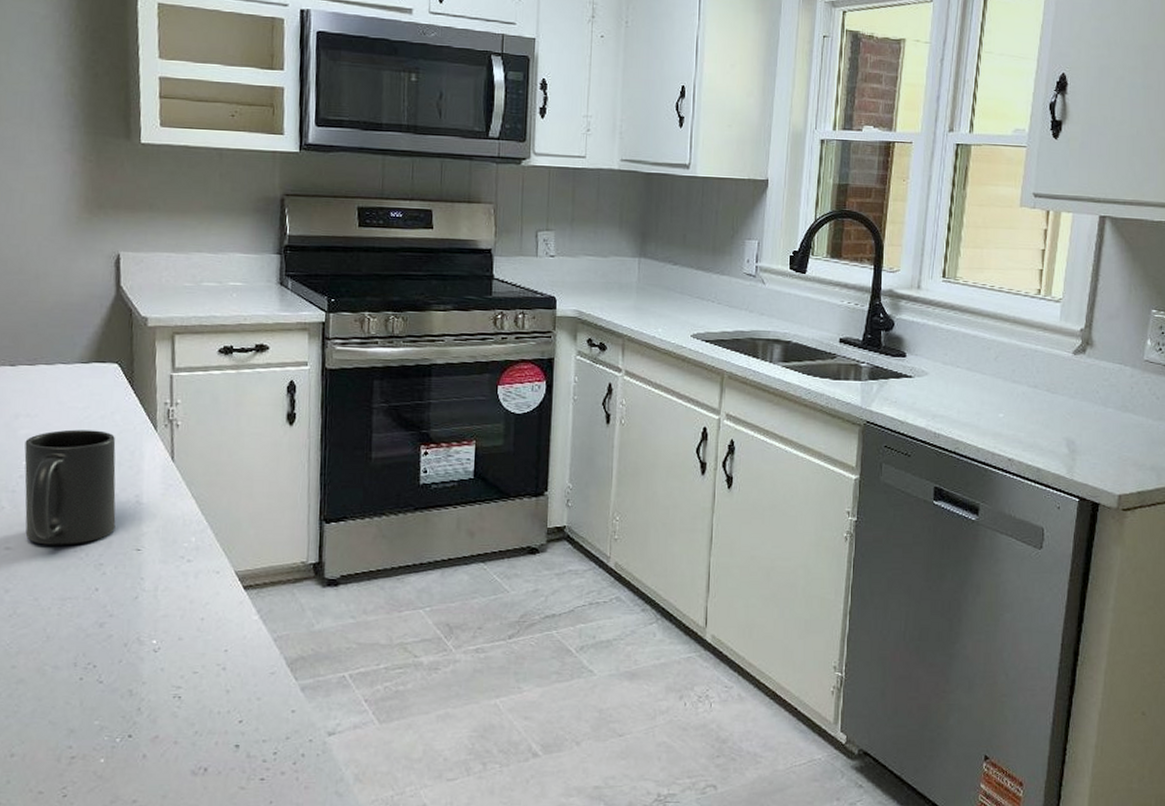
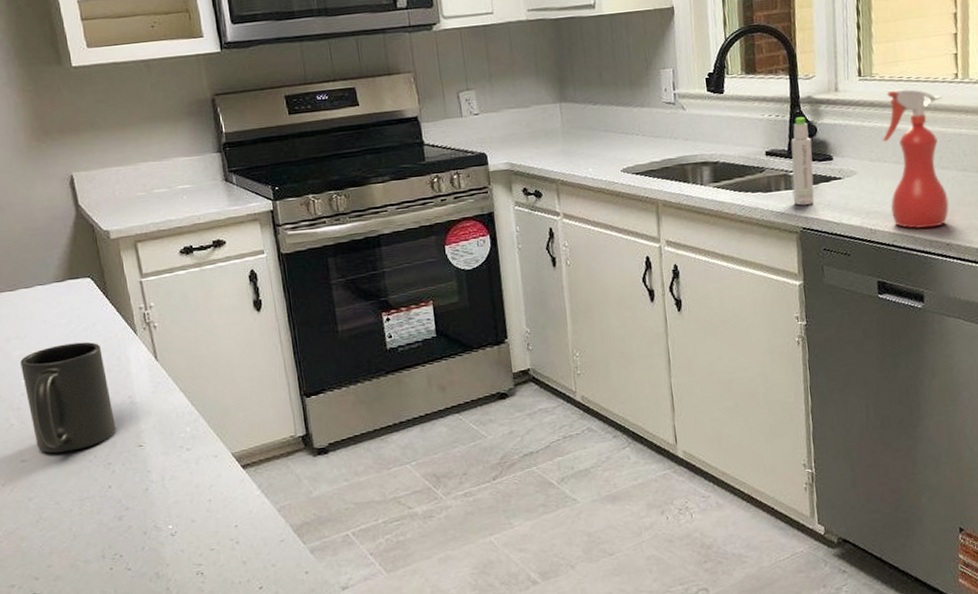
bottle: none [861,308,887,399] -> present [791,116,814,206]
spray bottle: none [957,295,1022,440] -> present [882,88,949,229]

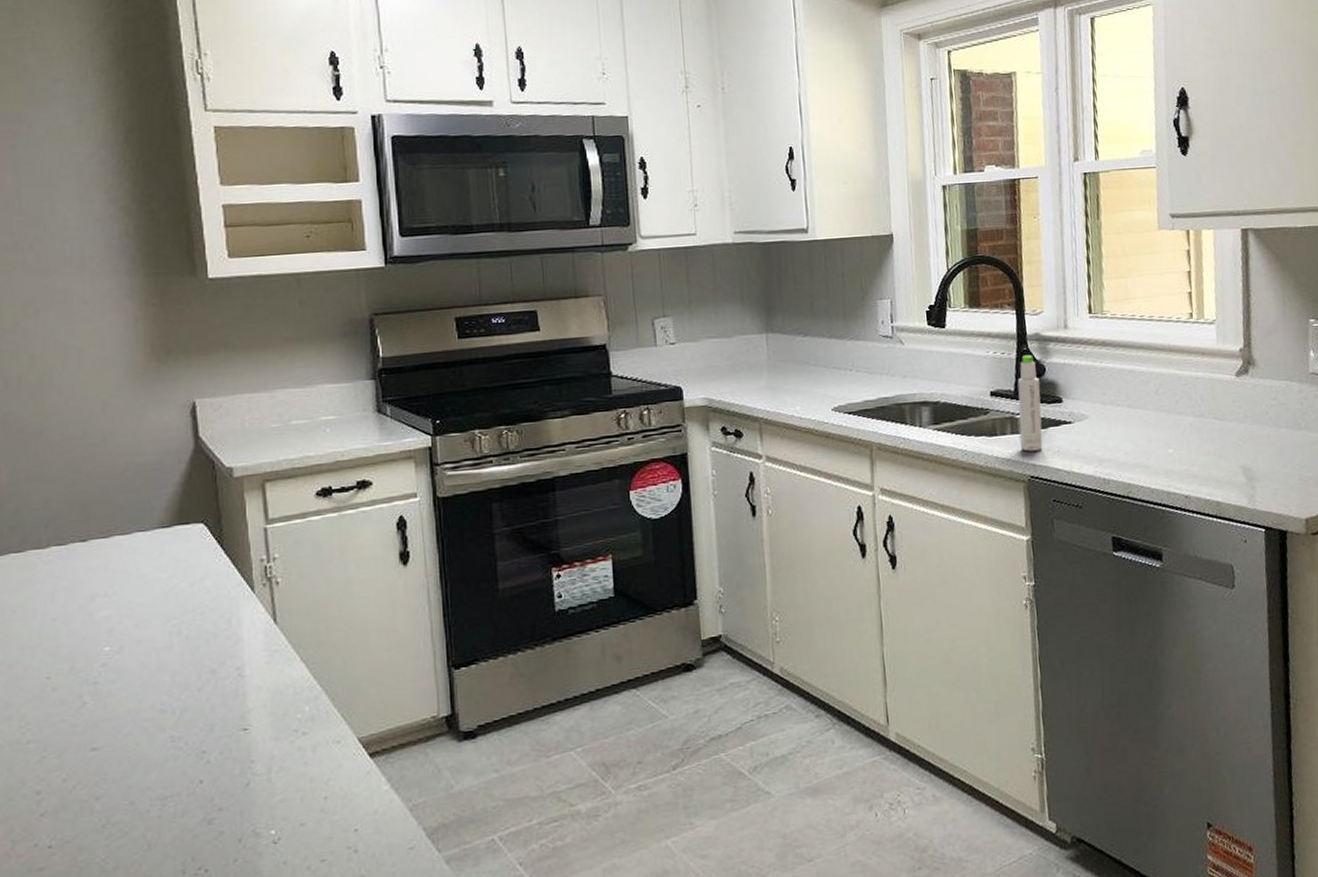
mug: present [20,342,116,453] -> none [105,600,217,739]
spray bottle: present [882,88,949,229] -> none [1114,327,1187,480]

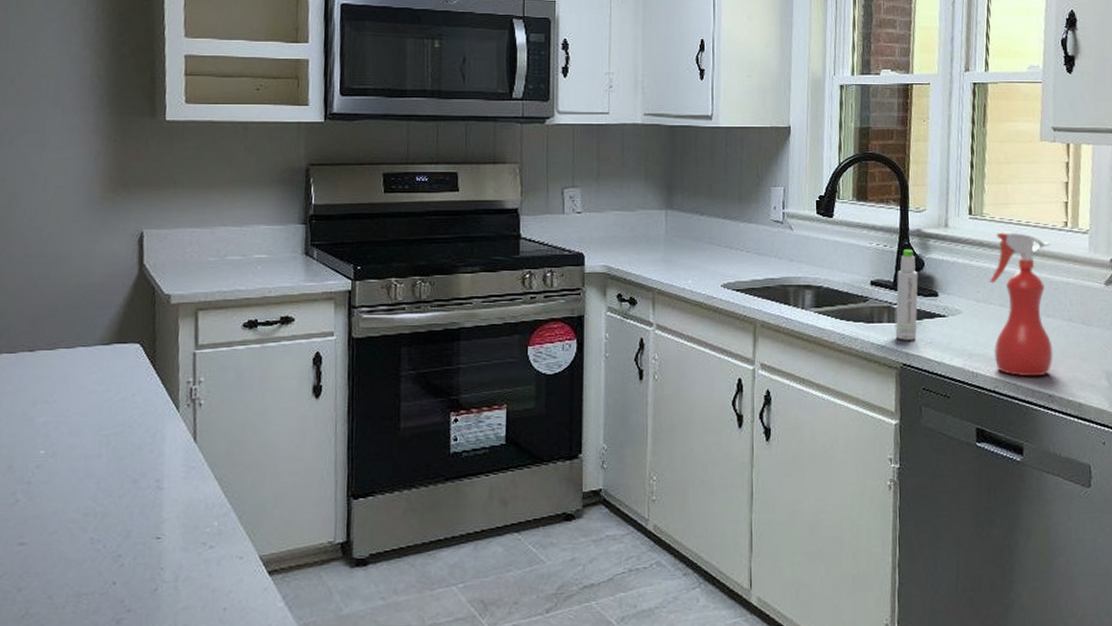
spray bottle: none [1114,327,1187,480] -> present [989,231,1053,377]

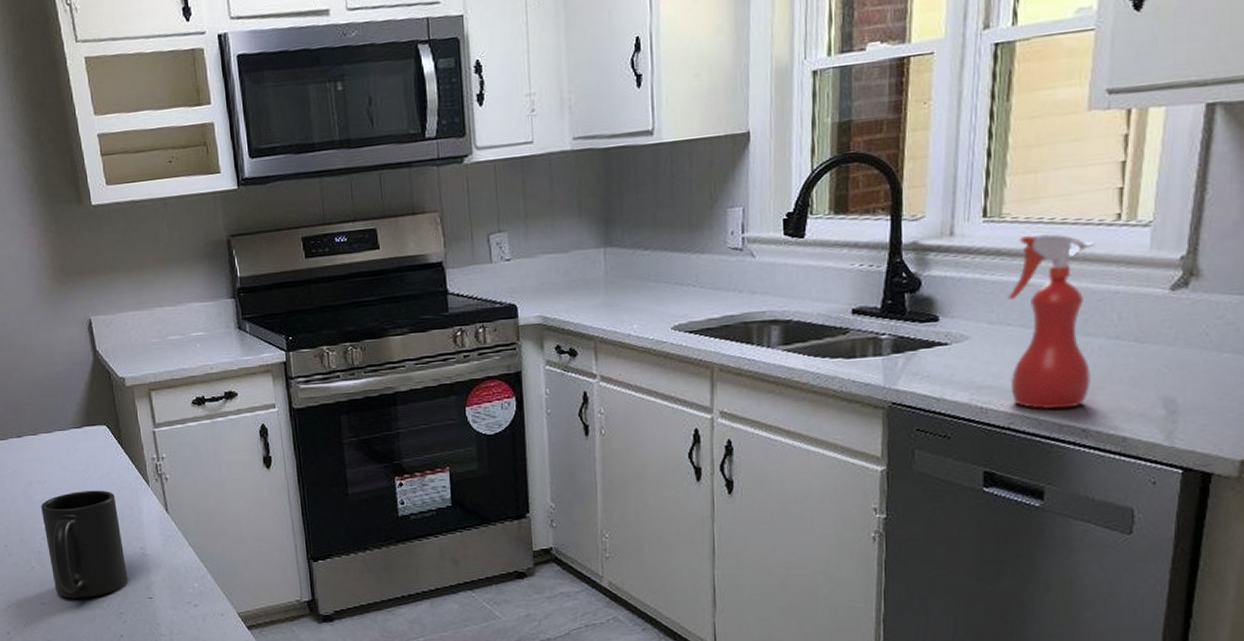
mug: none [40,414,137,538] -> present [41,490,128,599]
bottle: present [895,249,918,340] -> none [883,267,913,376]

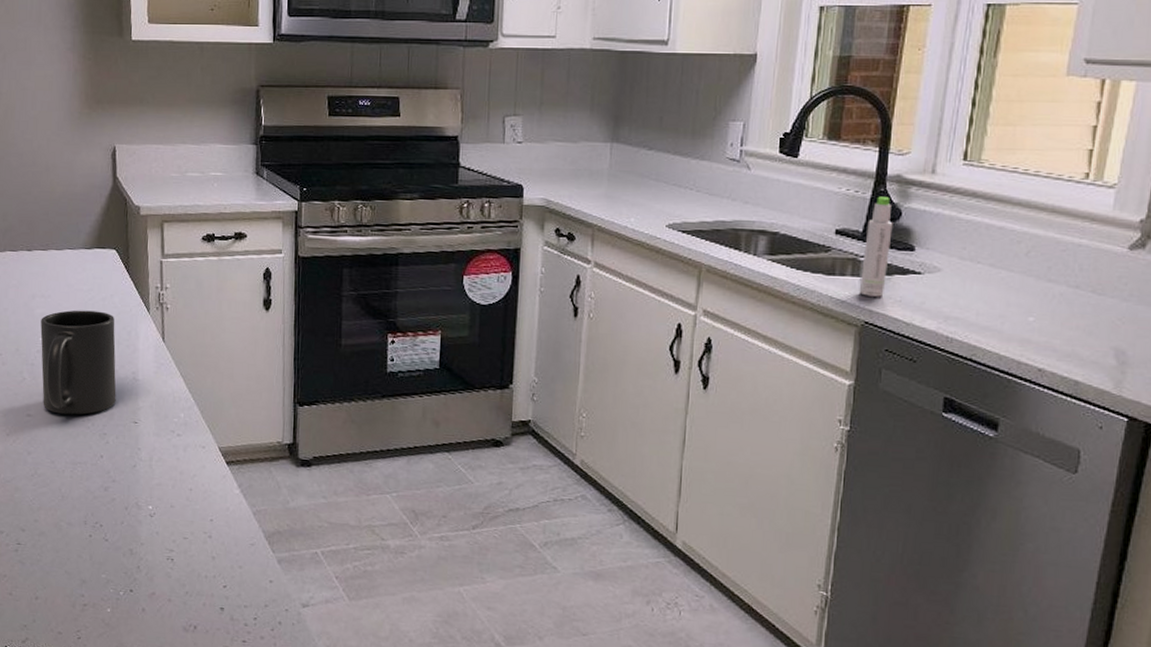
bottle: none [883,267,913,376] -> present [859,196,893,297]
spray bottle: present [1007,233,1095,410] -> none [975,180,1064,348]

